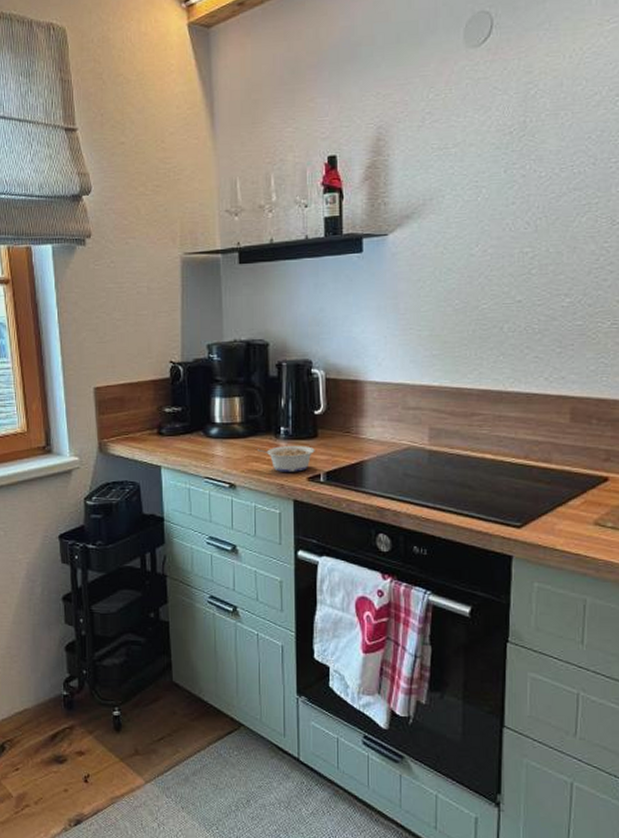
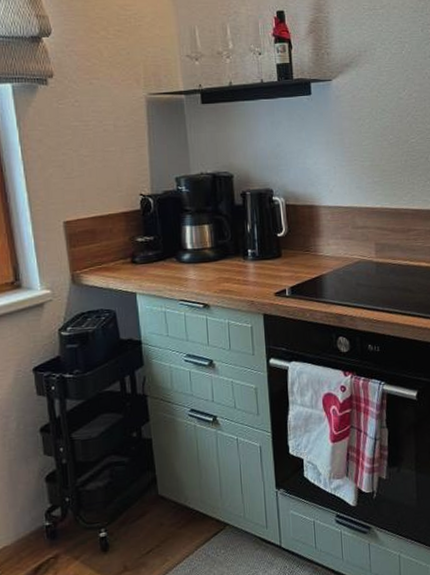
legume: present [256,445,315,472] -> none [227,265,280,290]

